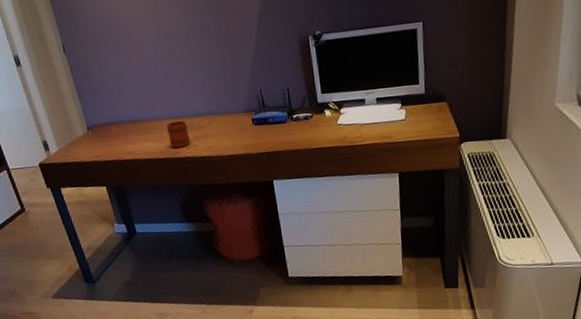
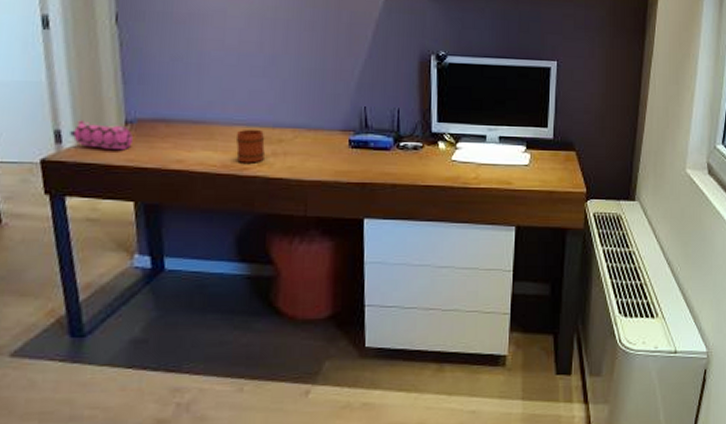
pencil case: none [52,131,95,151] -> present [70,120,133,151]

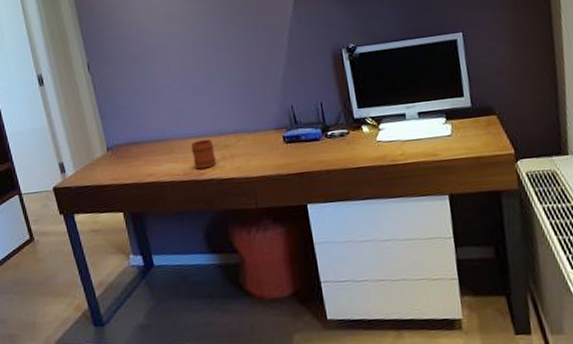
pencil case: present [70,120,133,151] -> none [70,152,115,173]

